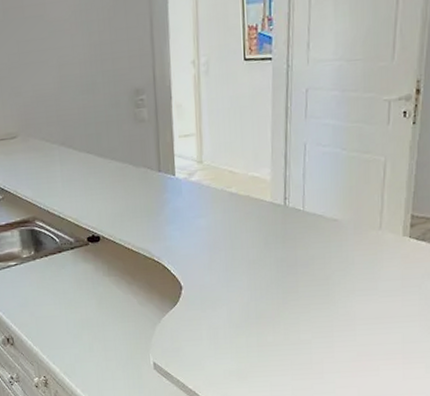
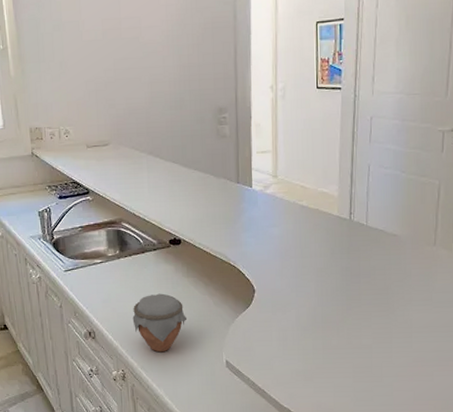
jar: none [52,294,111,357] -> present [132,293,188,353]

